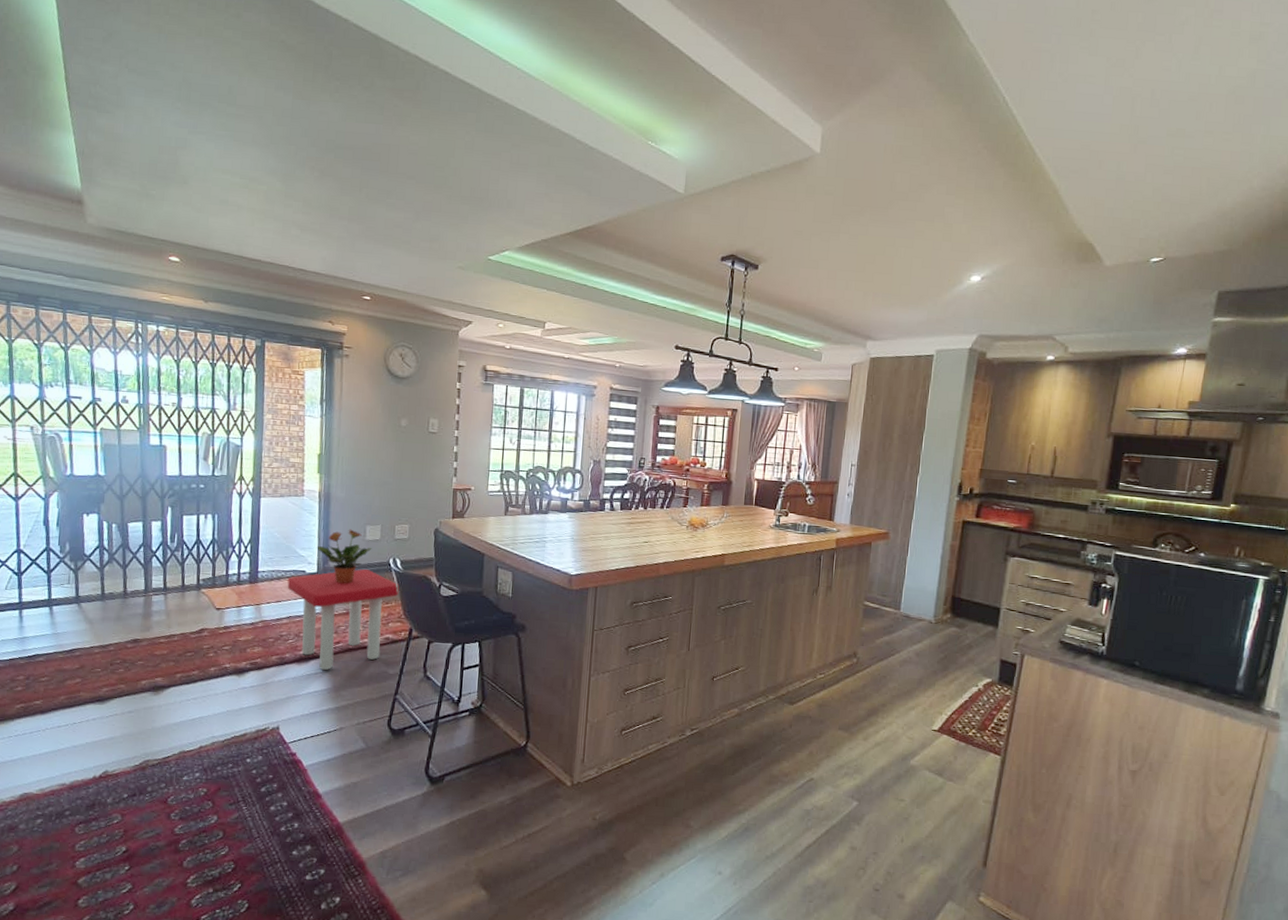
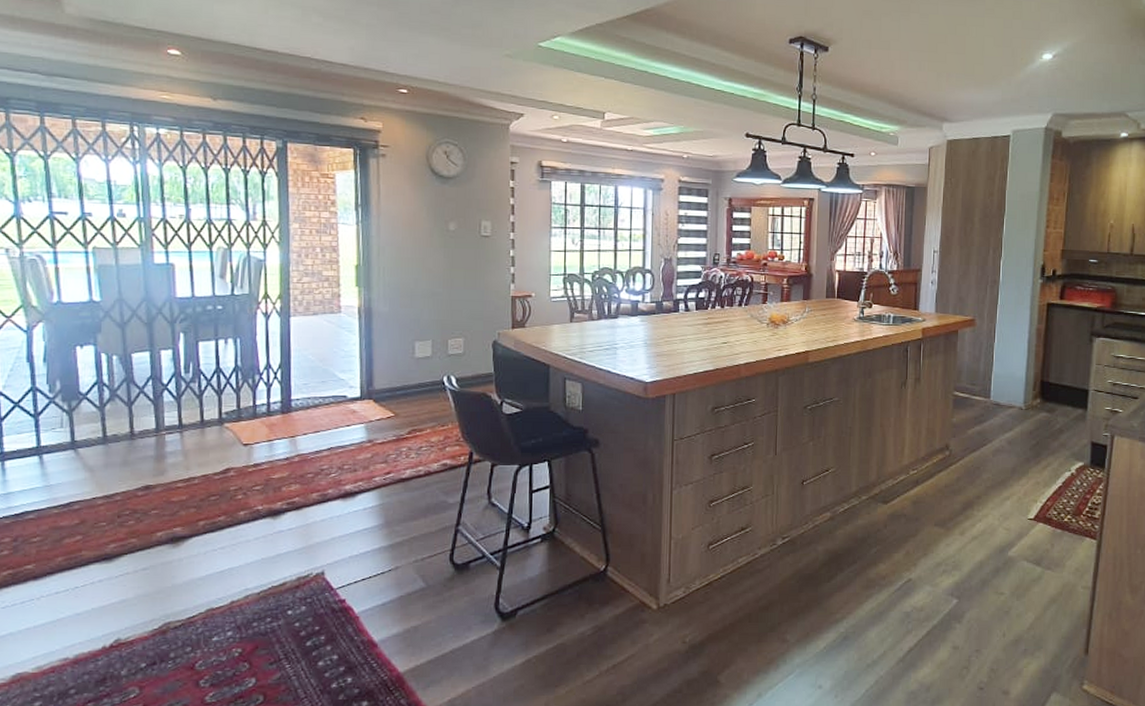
stool: present [287,568,399,670] -> none [326,389,456,504]
potted plant: present [317,529,372,584] -> none [359,346,423,408]

